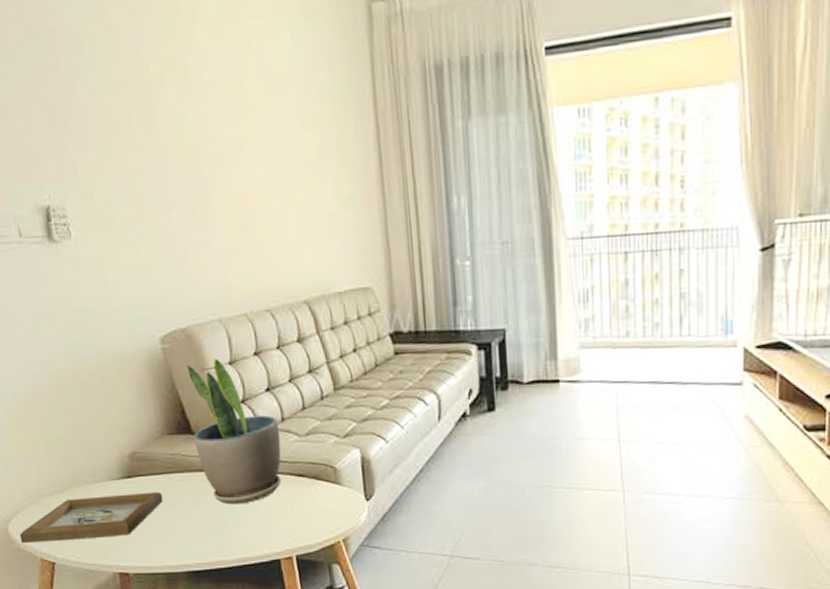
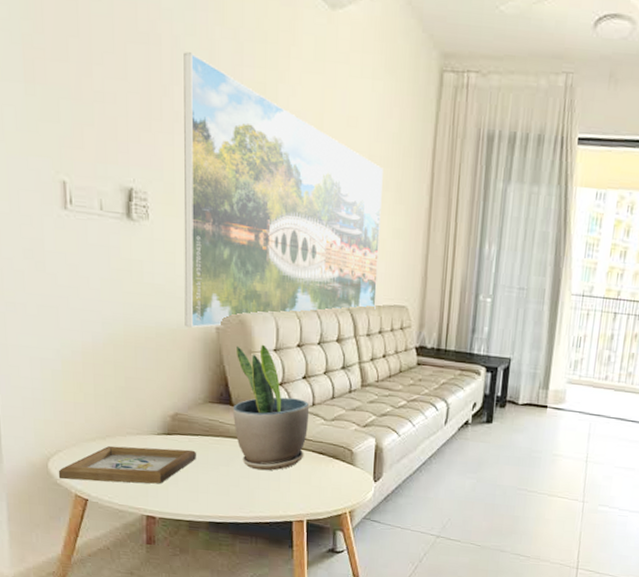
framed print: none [80,41,336,353] -> present [184,52,383,328]

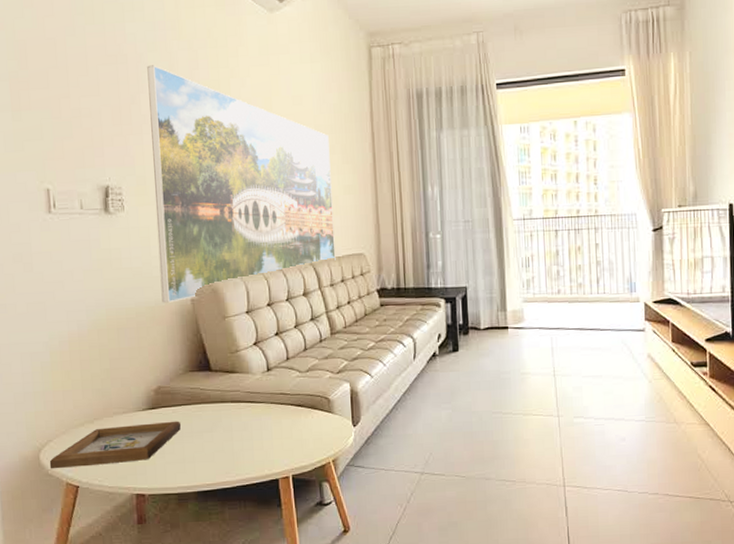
potted plant: present [234,344,310,471] -> none [210,308,285,432]

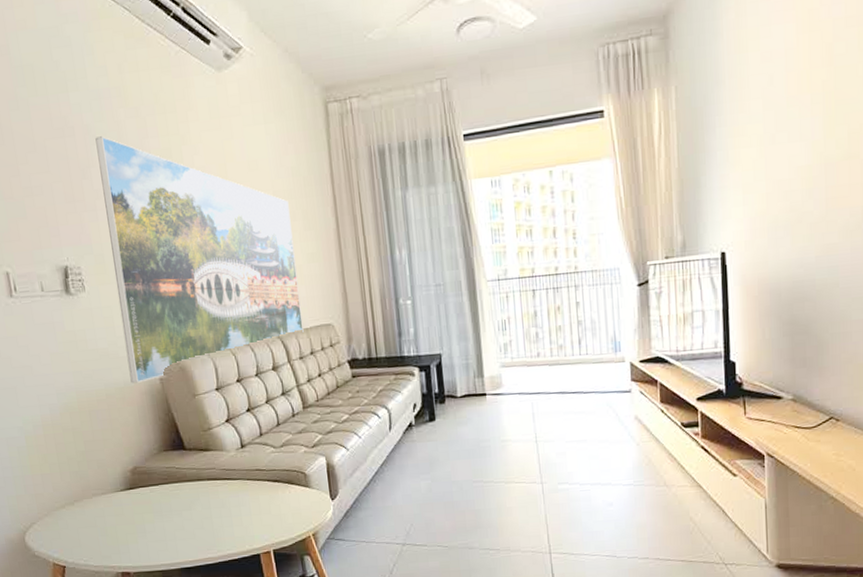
picture frame: present [49,421,182,469] -> none [35,500,160,551]

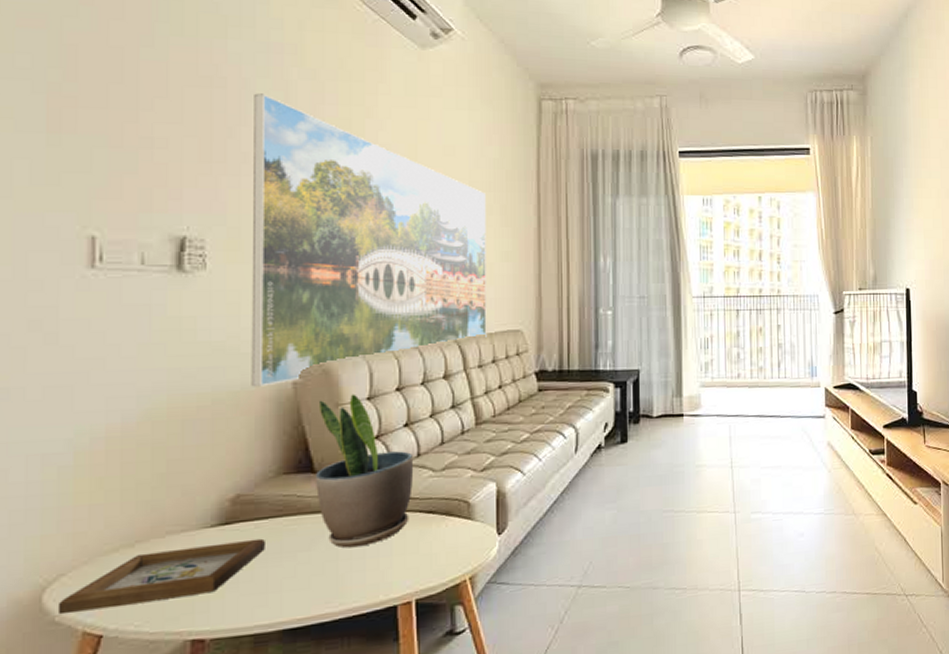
picture frame: none [35,500,160,551] -> present [57,538,267,615]
potted plant: none [180,386,260,509] -> present [316,394,414,548]

